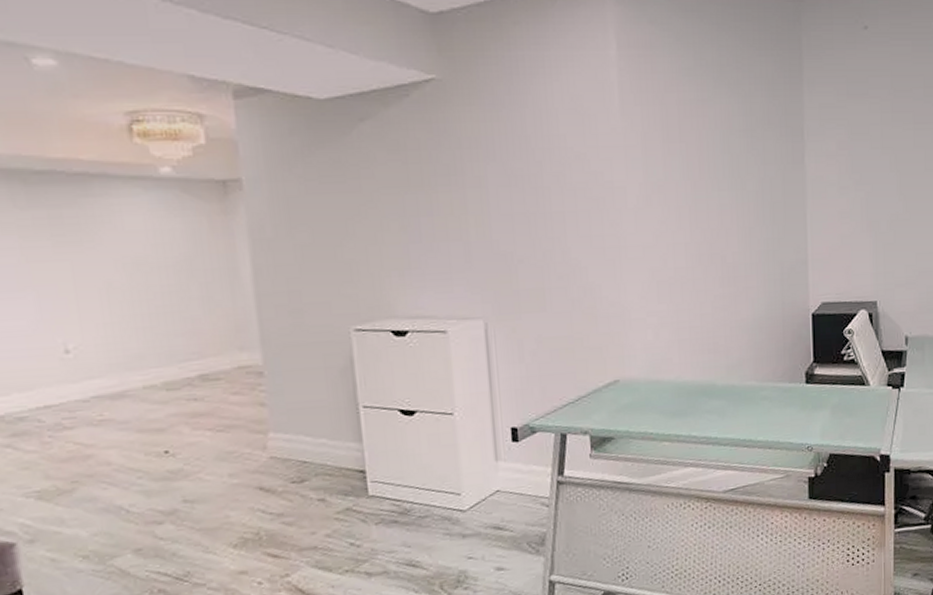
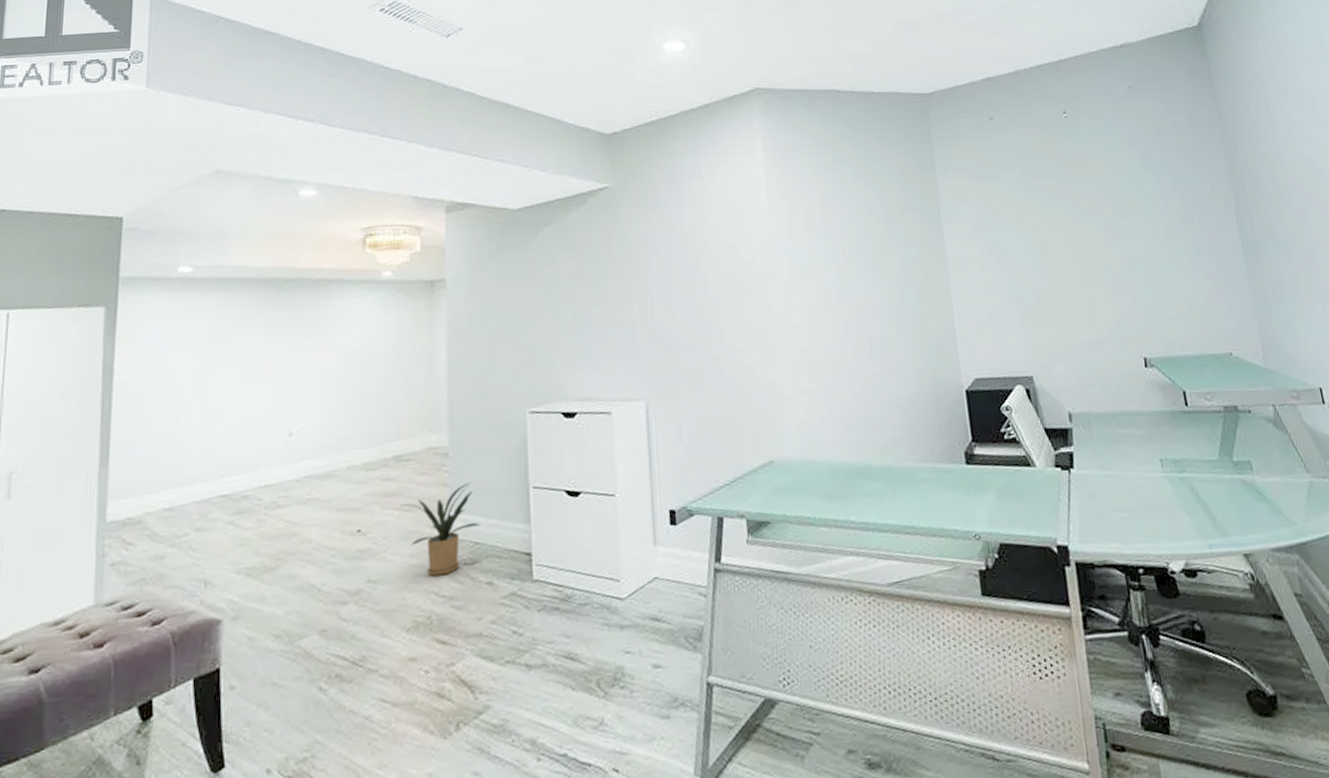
house plant: none [212,402,308,495] -> present [400,482,481,577]

